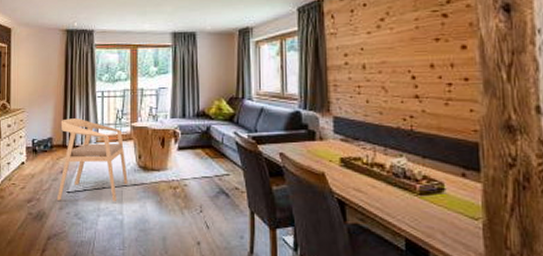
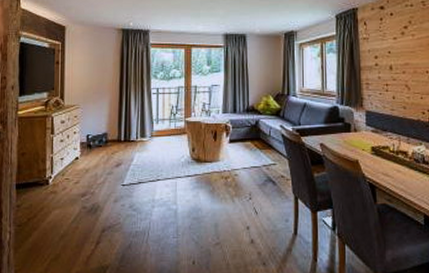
armchair: present [56,118,128,202] -> none [111,114,182,193]

